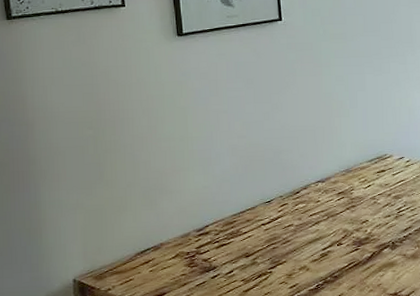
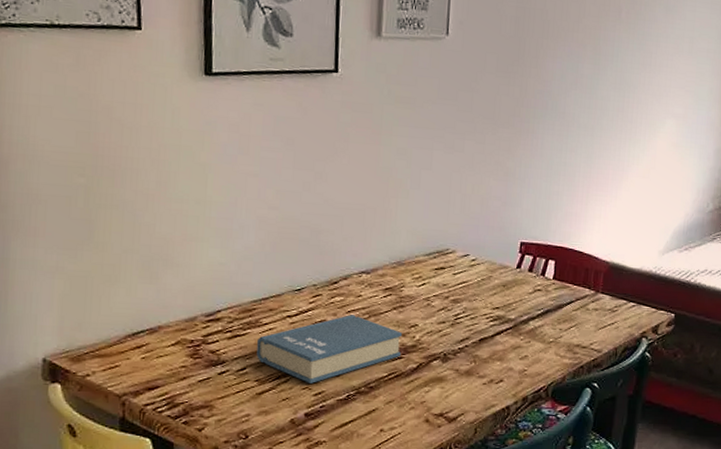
book: none [240,217,358,278] -> present [257,315,402,383]

